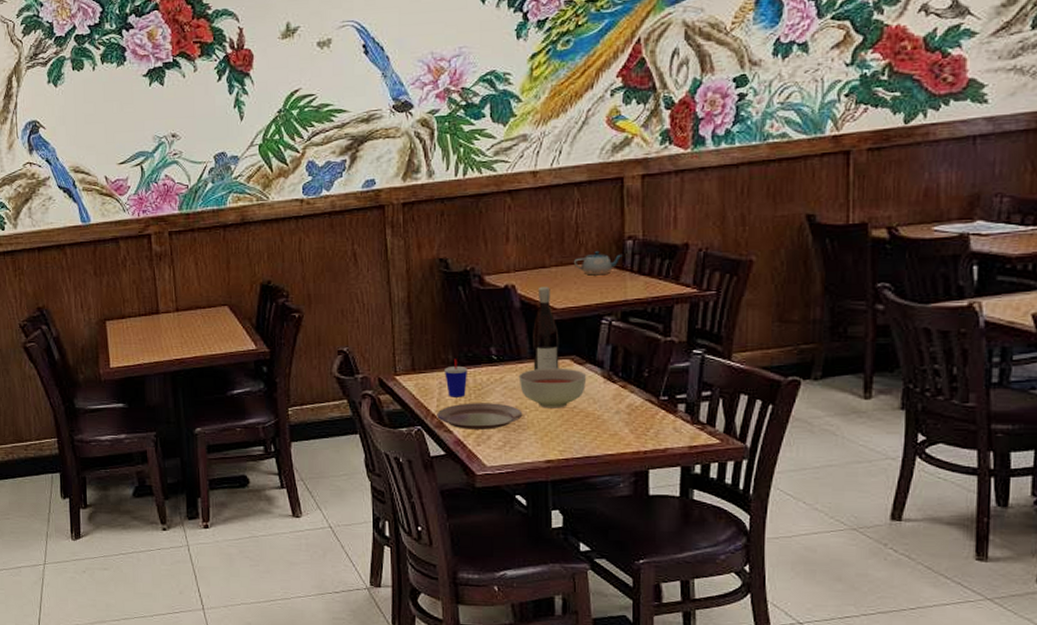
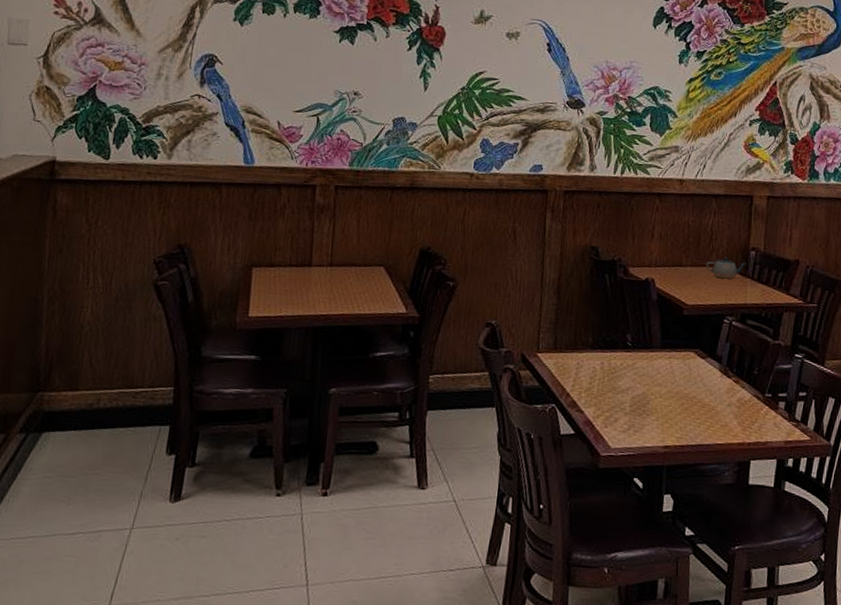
plate: present [437,403,523,430] -> none [571,385,649,413]
beverage cup: present [445,359,468,397] -> none [583,341,605,379]
bowl: present [518,368,587,409] -> none [648,358,707,397]
bottle: present [533,286,559,370] -> none [662,283,687,360]

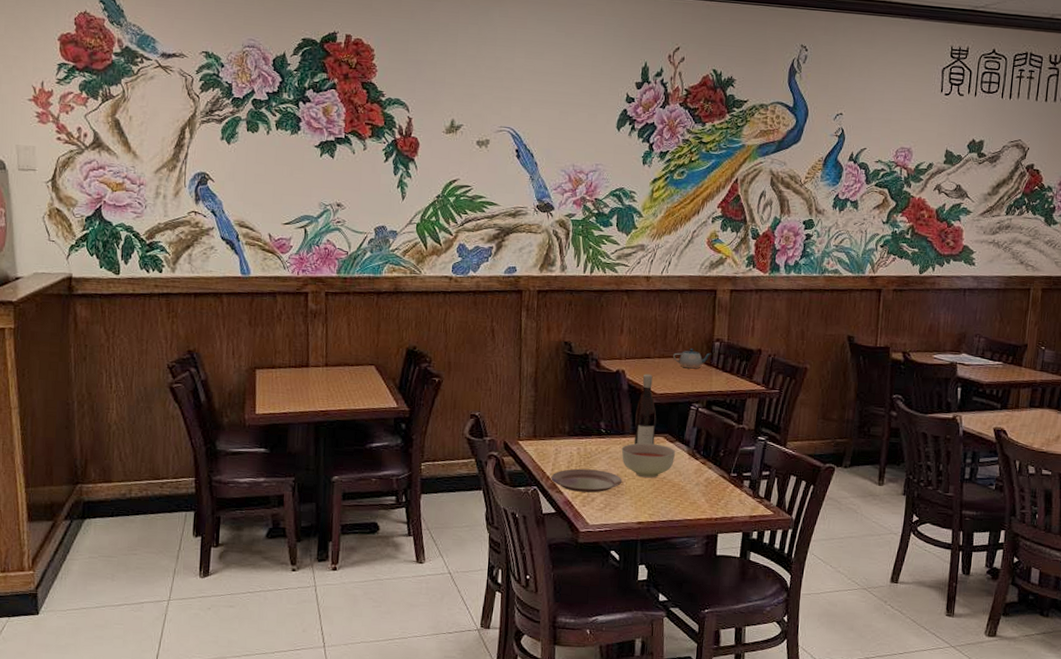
plate: none [571,385,649,413] -> present [551,468,622,493]
bowl: none [648,358,707,397] -> present [621,443,676,478]
bottle: none [662,283,687,360] -> present [633,374,657,445]

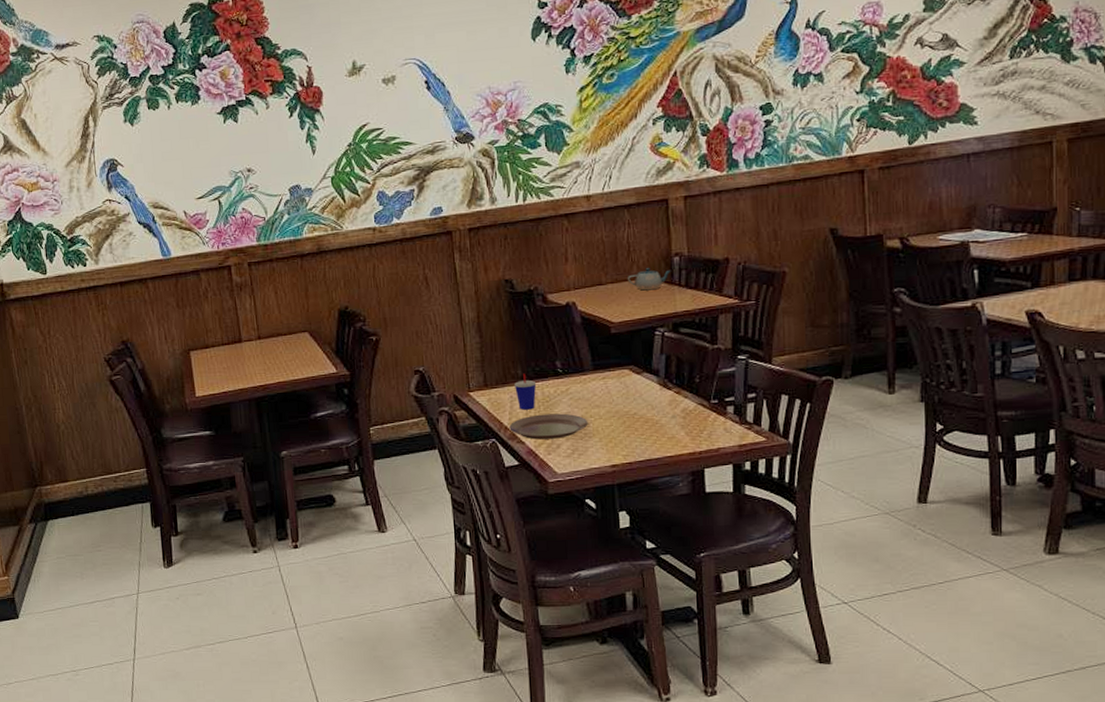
beverage cup: none [560,429,581,463] -> present [515,373,537,410]
bowl: present [621,443,676,478] -> none [583,377,645,416]
bottle: present [633,374,657,445] -> none [594,302,619,381]

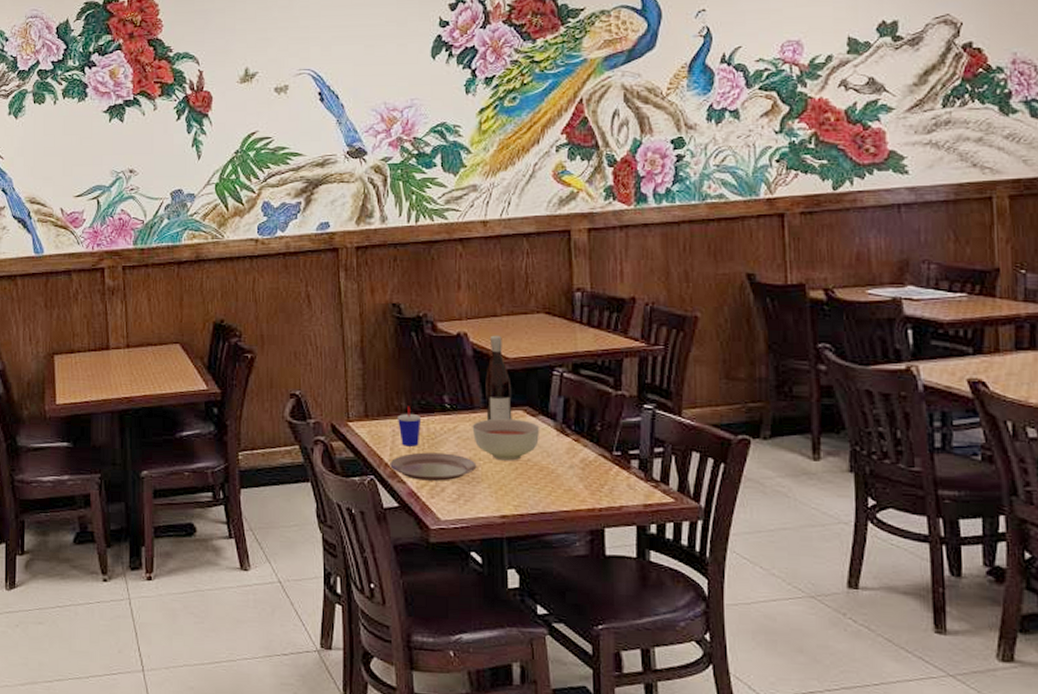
bowl: none [583,377,645,416] -> present [472,418,540,461]
bottle: none [594,302,619,381] -> present [485,335,512,421]
teapot: present [627,267,671,291] -> none [524,301,572,326]

